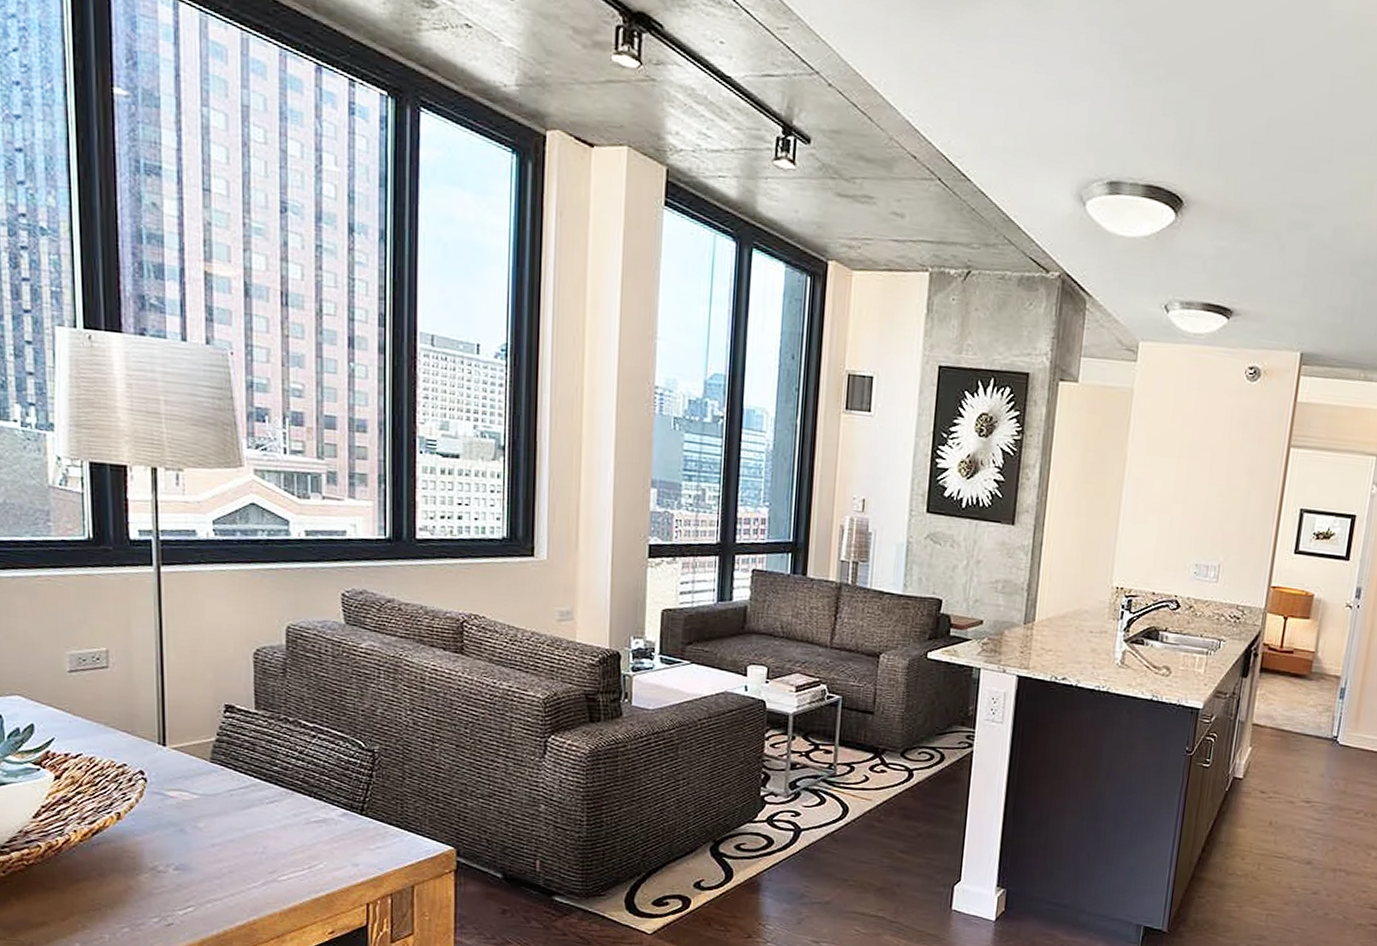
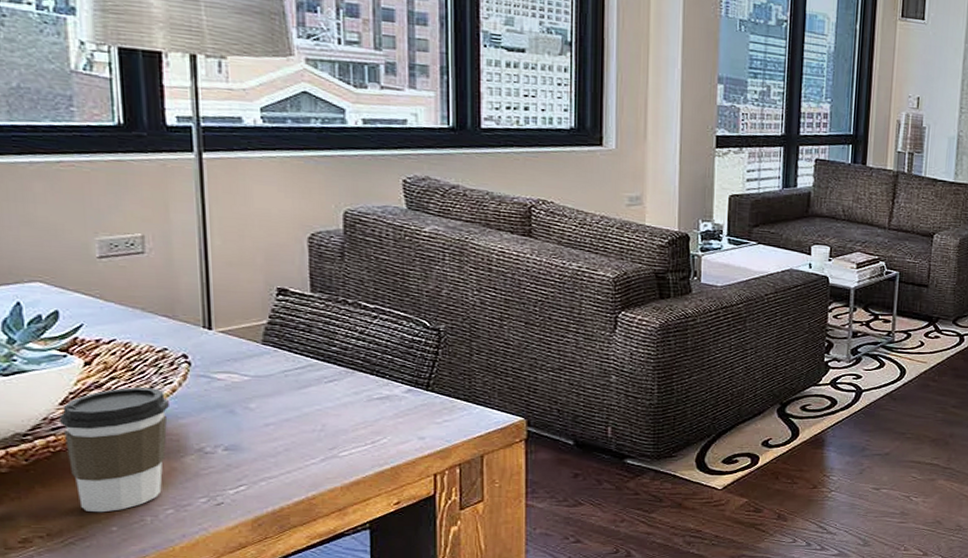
coffee cup: none [33,802,127,928] -> present [60,387,169,513]

